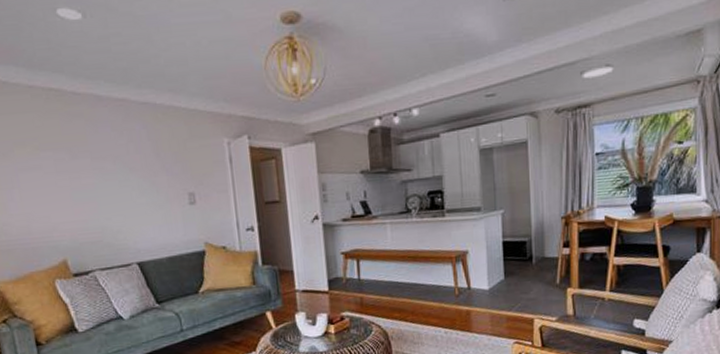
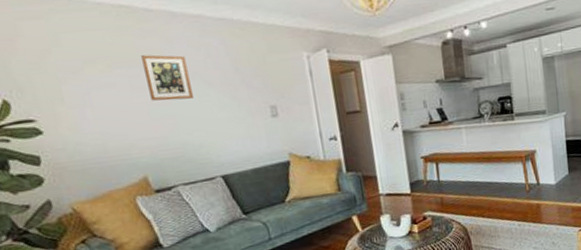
picture frame: none [67,138,114,185] -> present [141,54,193,101]

